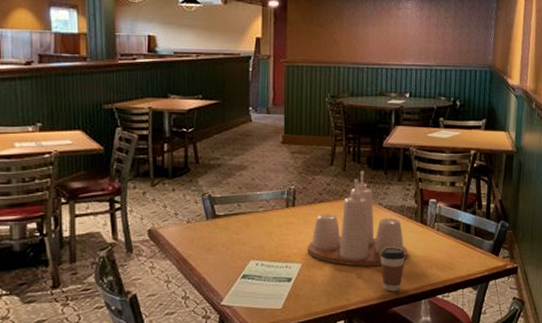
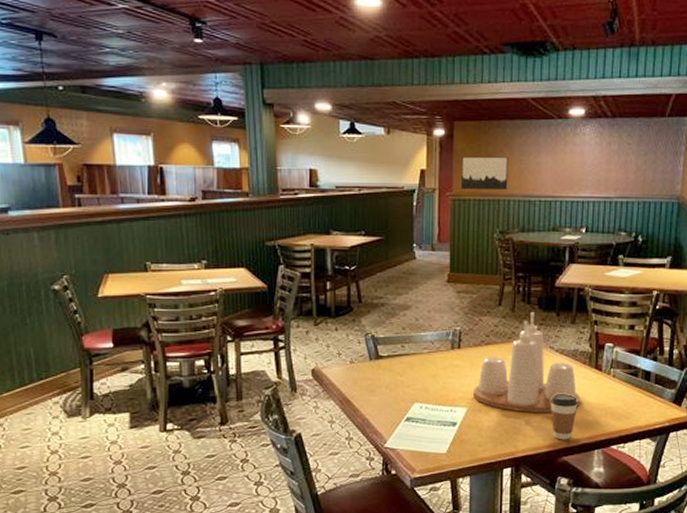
wall art: none [295,26,338,58] -> present [461,156,508,191]

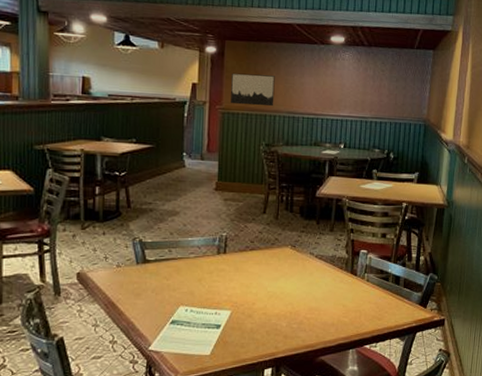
condiment set: present [473,312,580,412] -> none [238,220,337,315]
coffee cup: present [551,394,578,440] -> none [310,297,335,341]

